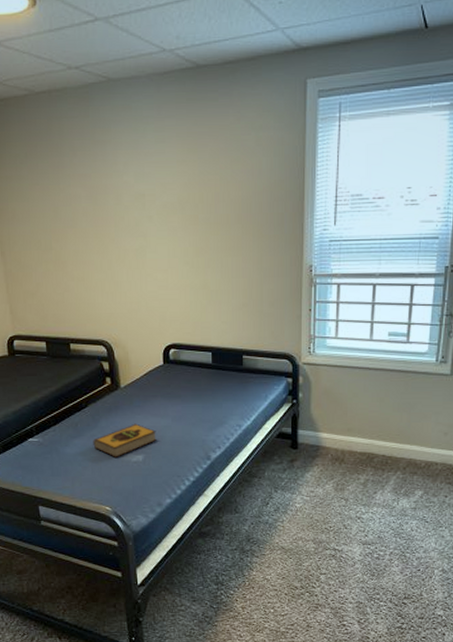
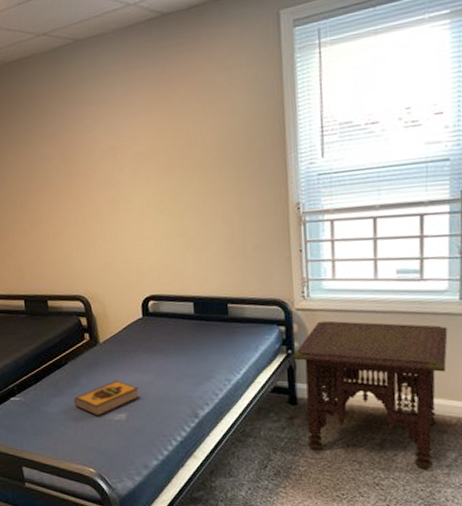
side table: none [297,375,424,504] -> present [292,320,448,469]

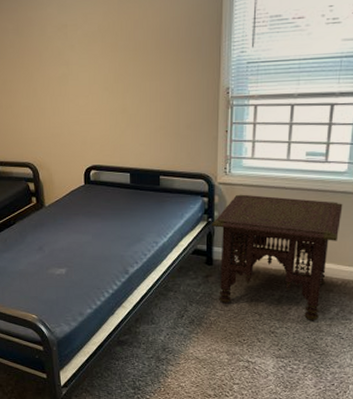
hardback book: present [74,380,139,416] -> none [20,239,78,270]

